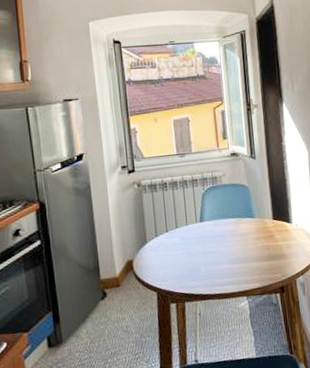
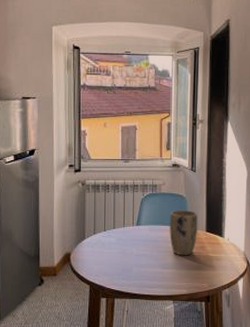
plant pot: none [233,199,265,248] -> present [169,210,198,256]

